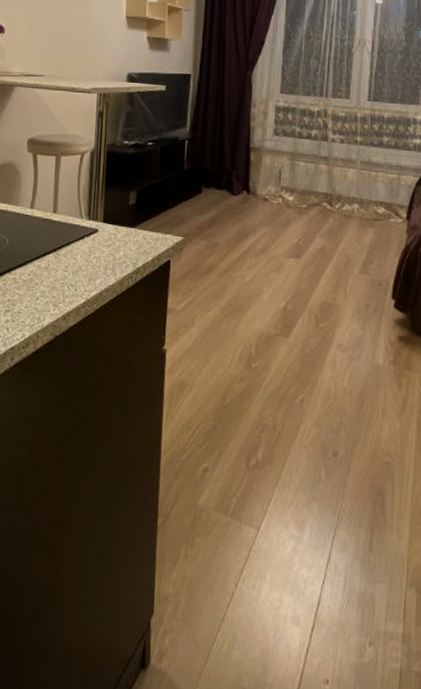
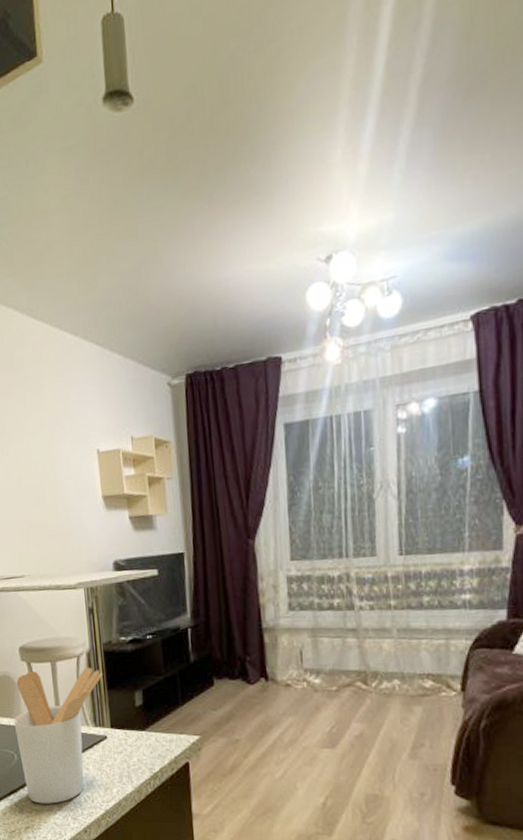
utensil holder: none [11,162,103,290] -> present [13,667,103,804]

